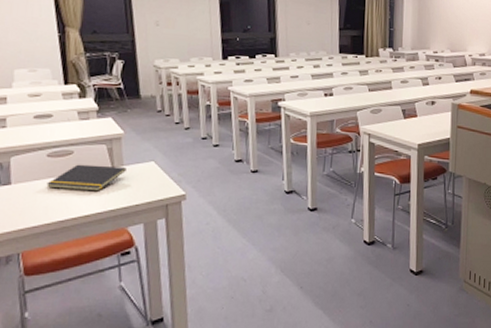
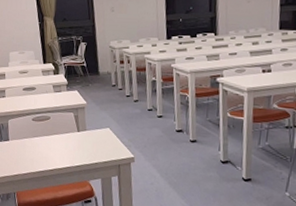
notepad: present [46,164,126,192] -> none [32,127,88,150]

